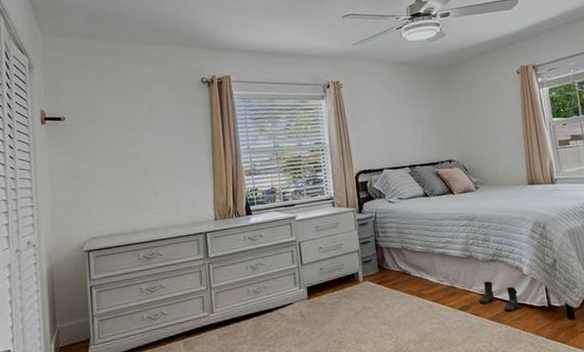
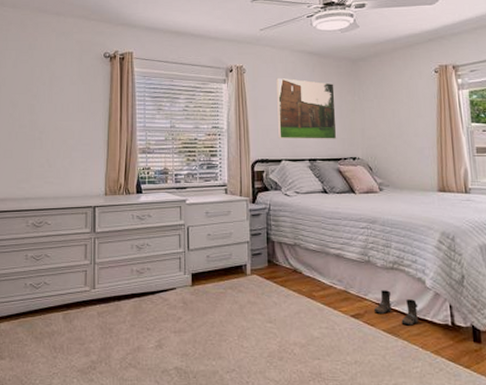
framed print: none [372,90,433,148] -> present [276,77,337,139]

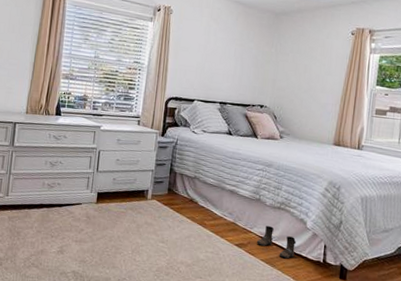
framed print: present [276,77,337,139] -> none [194,22,255,86]

